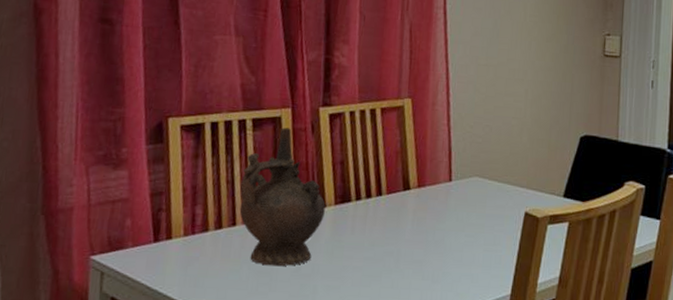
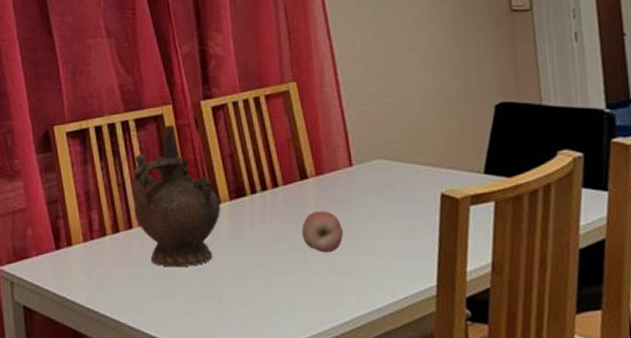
fruit: none [397,220,436,260] -> present [301,211,344,253]

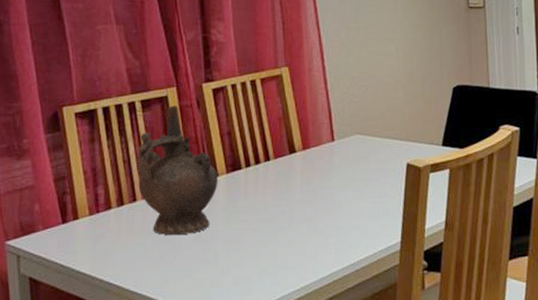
fruit: present [301,211,344,253] -> none [289,180,325,217]

